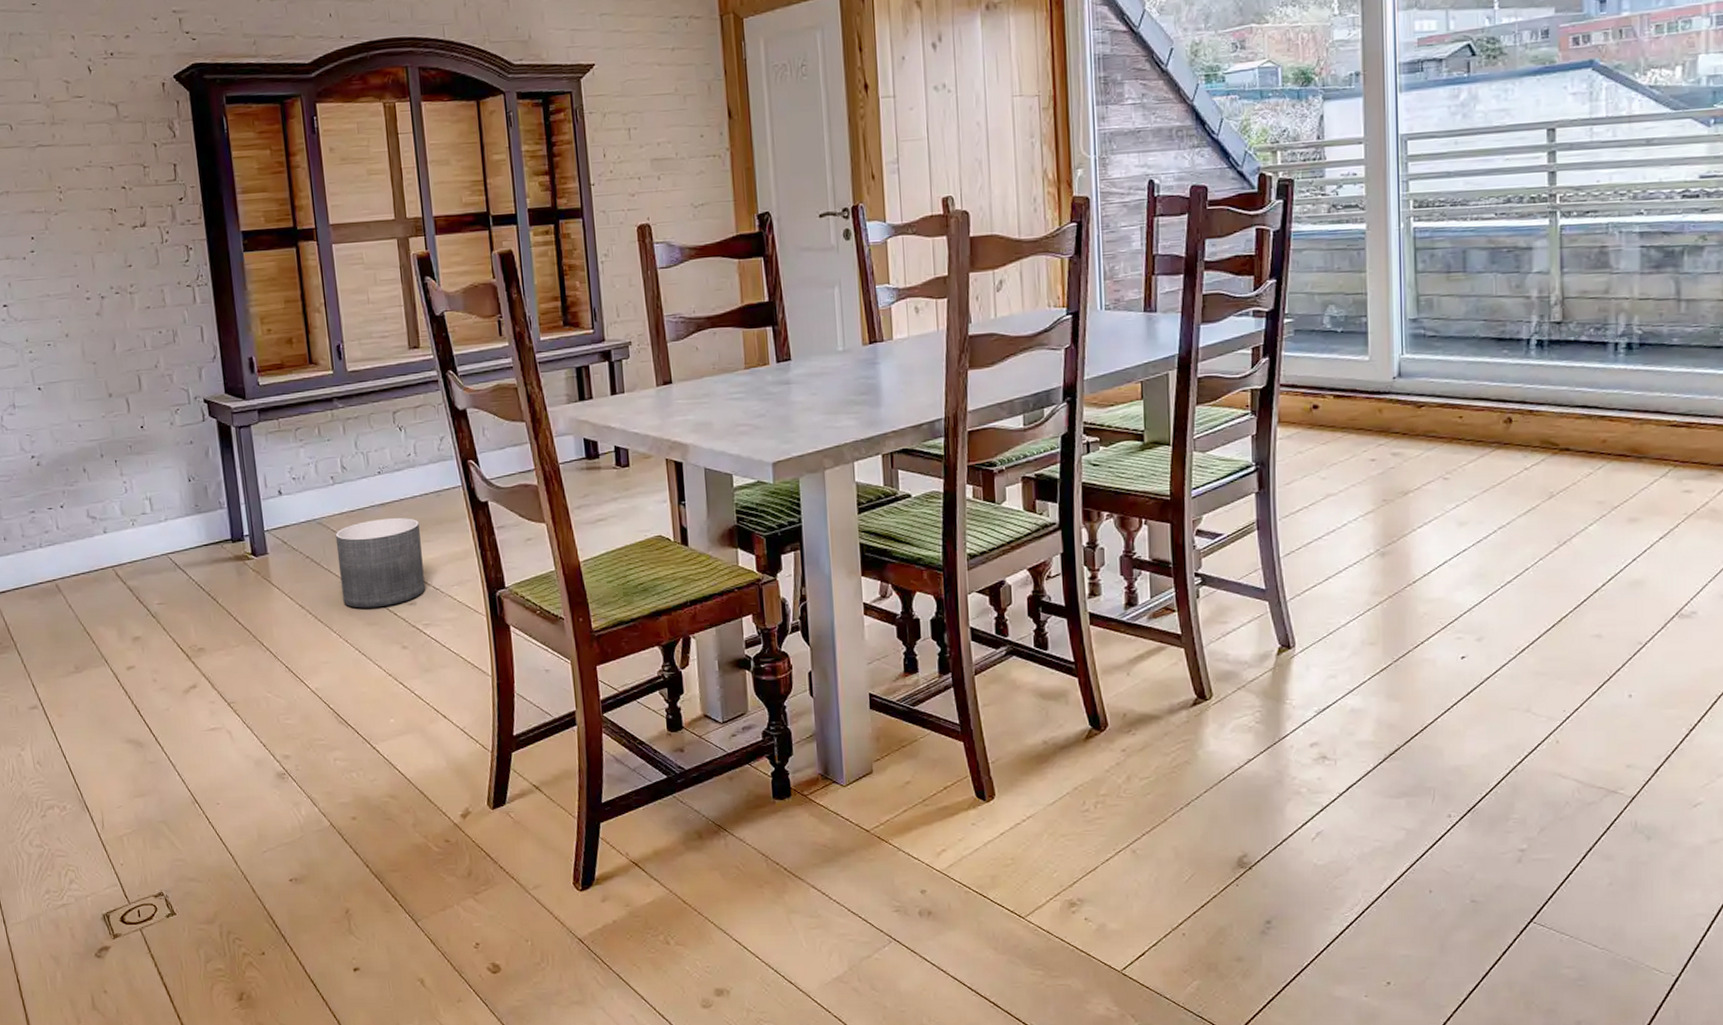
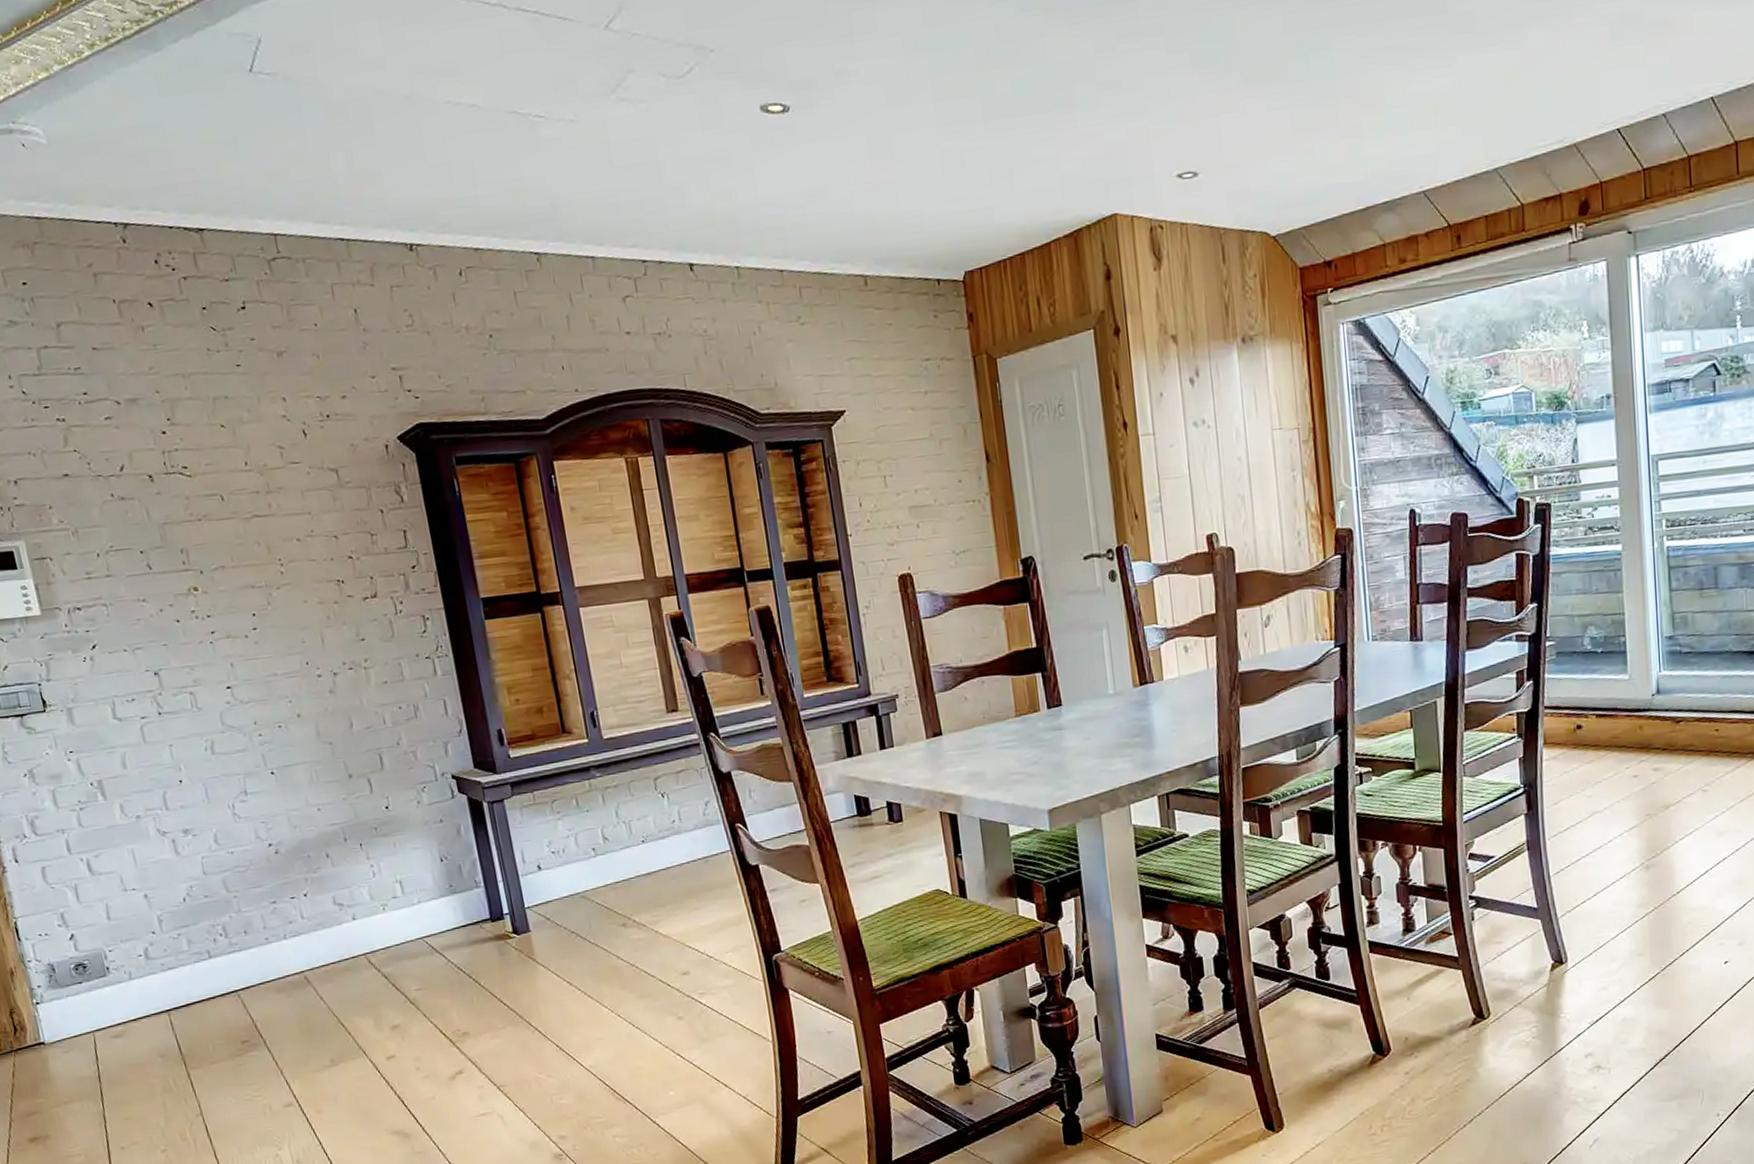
planter: present [335,517,425,608] -> none [600,886,699,982]

